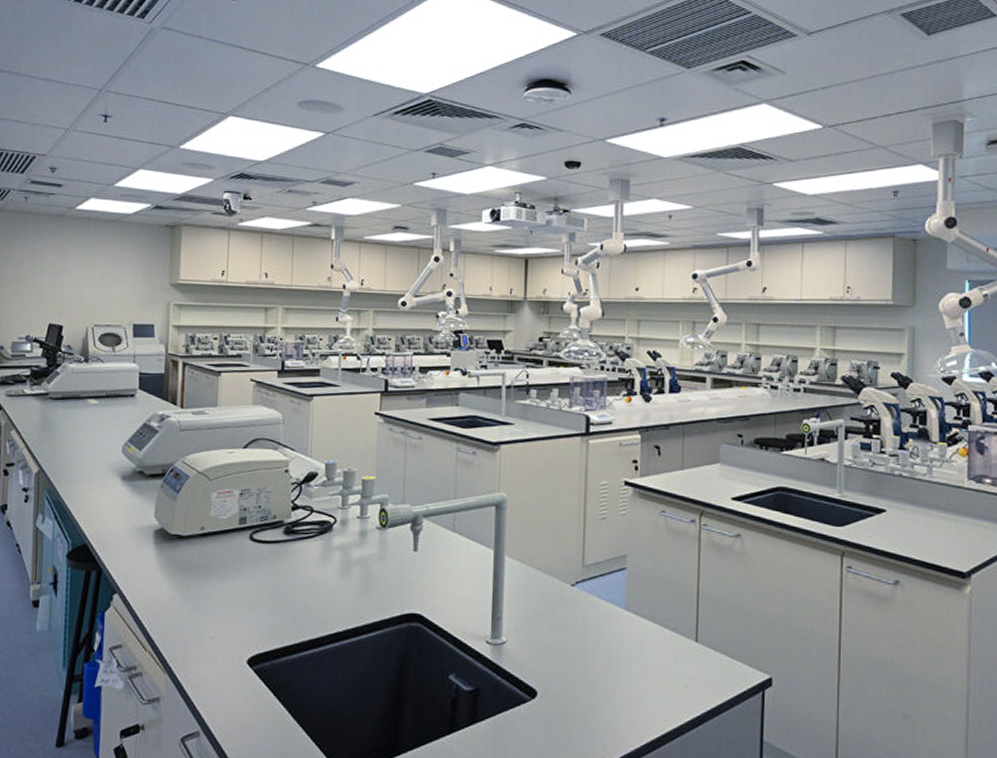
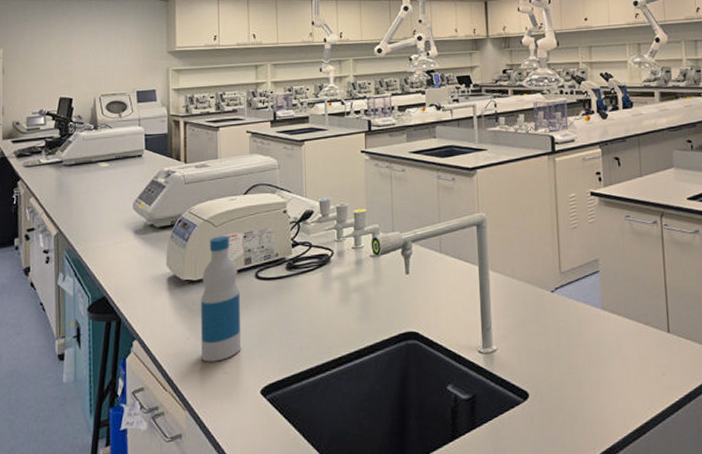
bottle: none [186,491,232,625] -> present [201,236,242,362]

